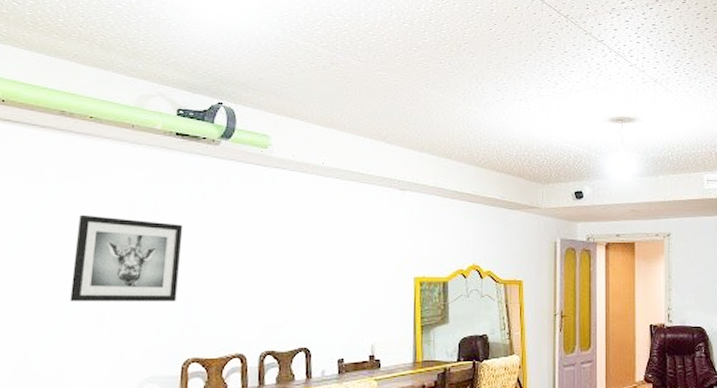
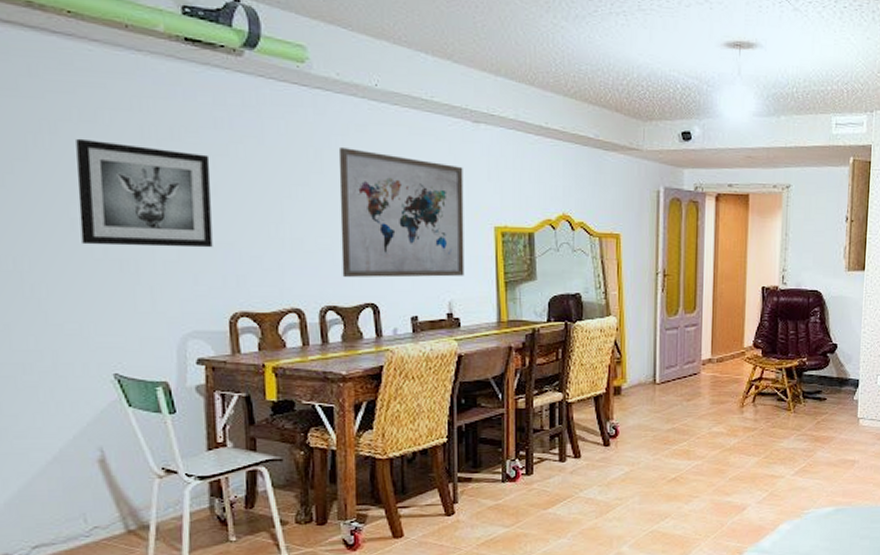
wall art: none [282,215,390,324] -> present [338,148,465,278]

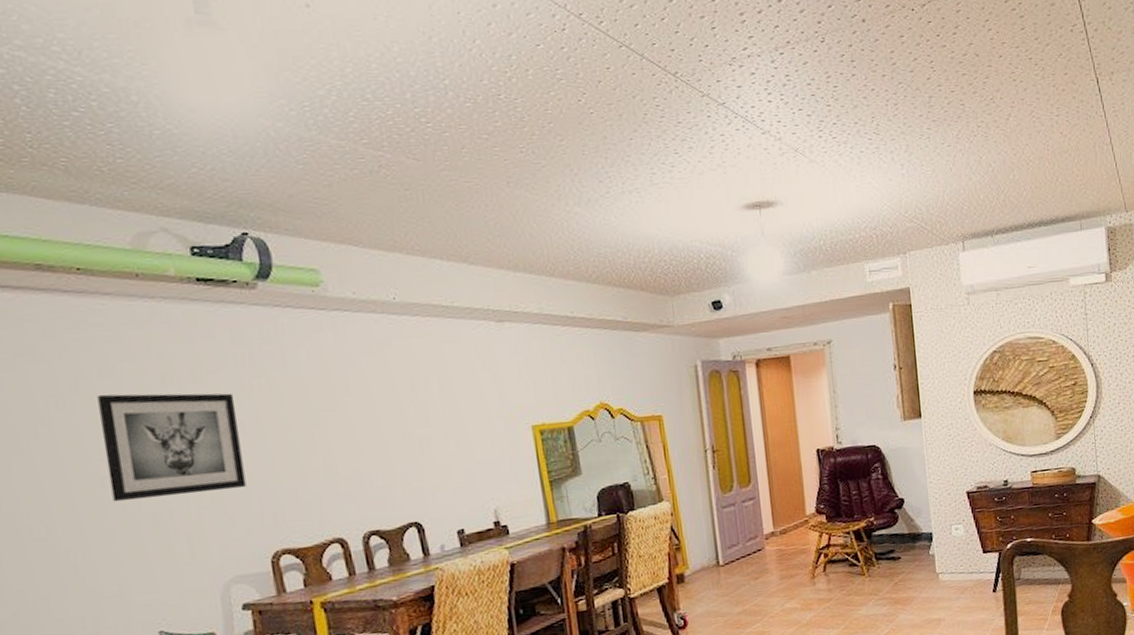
wall art: present [338,148,465,278] -> none [364,366,507,499]

